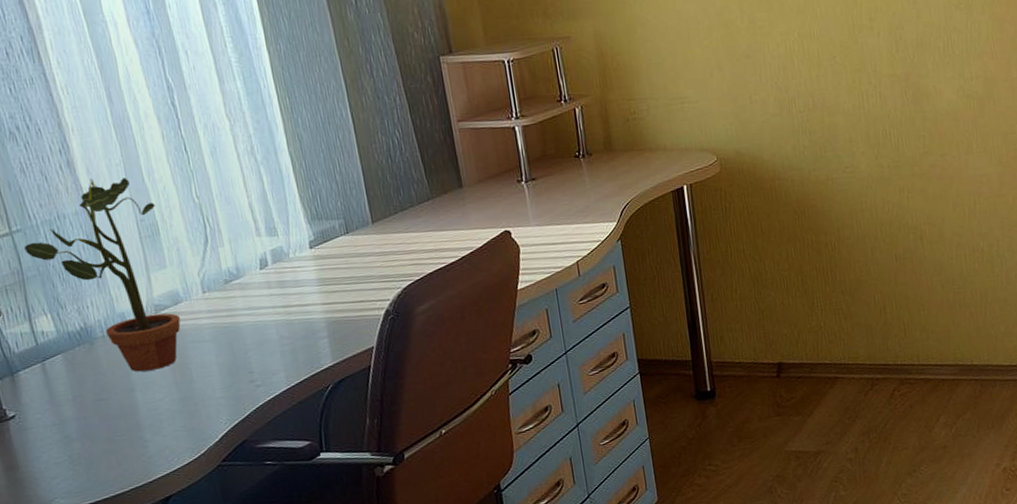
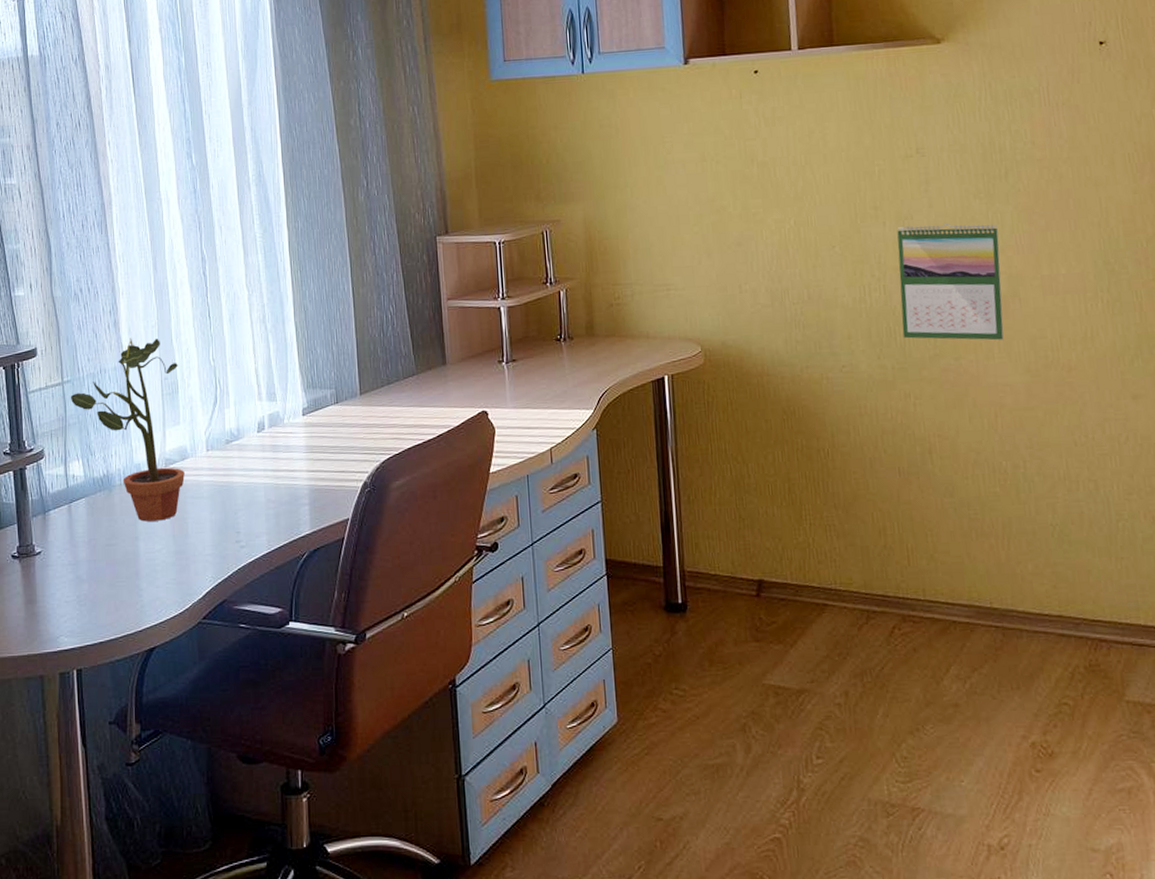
calendar: none [890,33,981,140] -> present [897,224,1004,341]

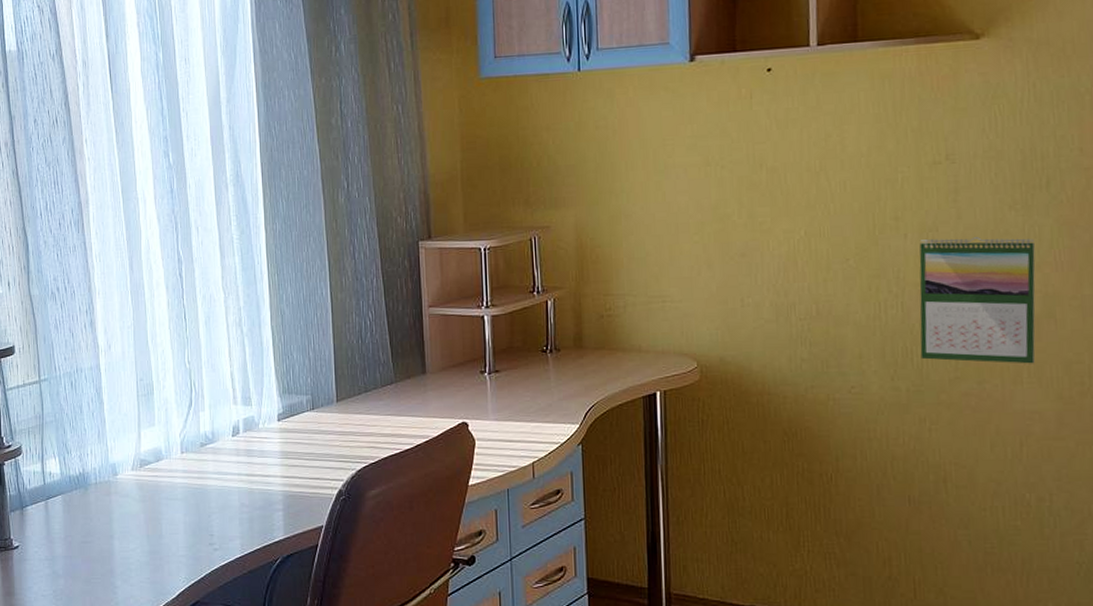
potted plant: present [70,338,185,522] -> none [47,338,159,521]

